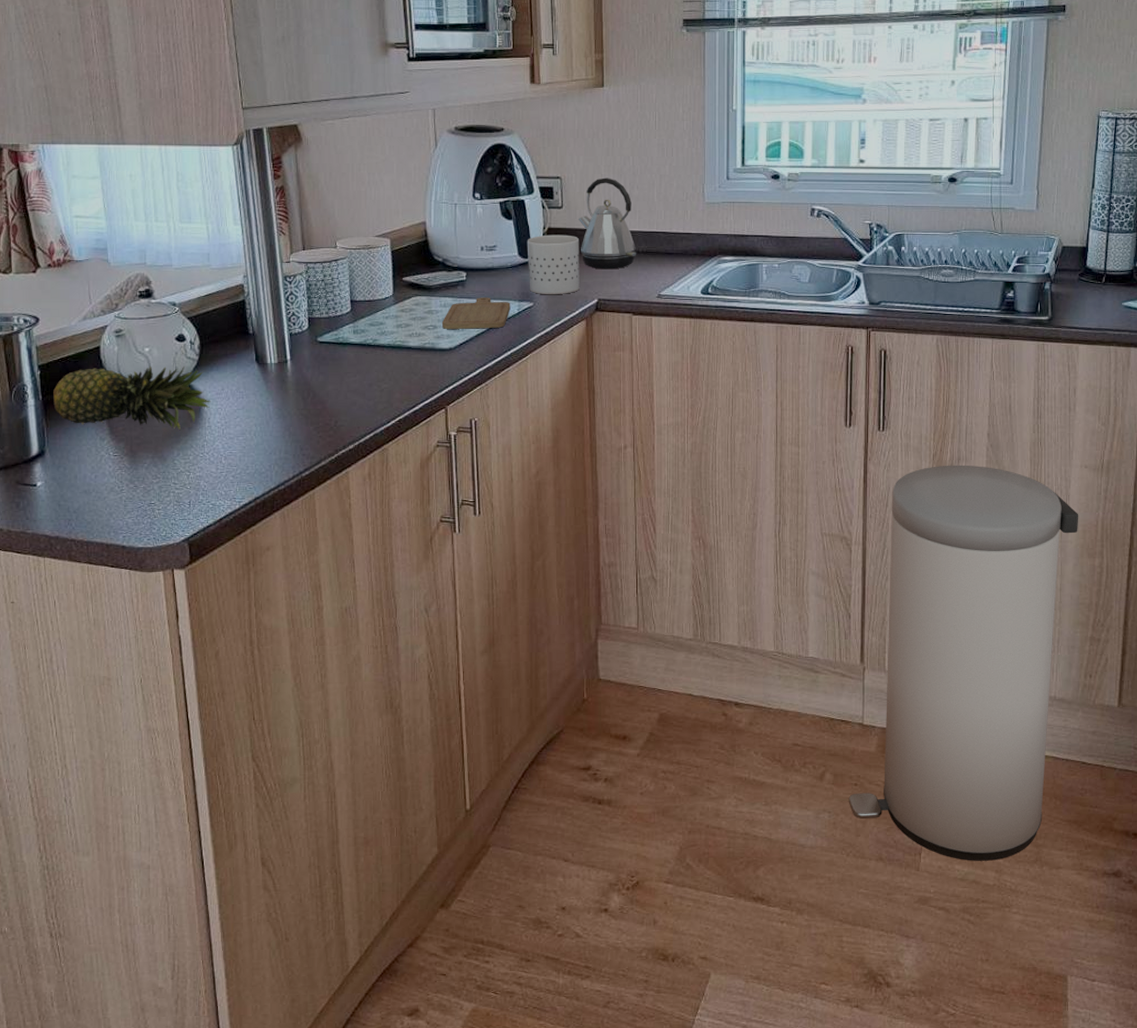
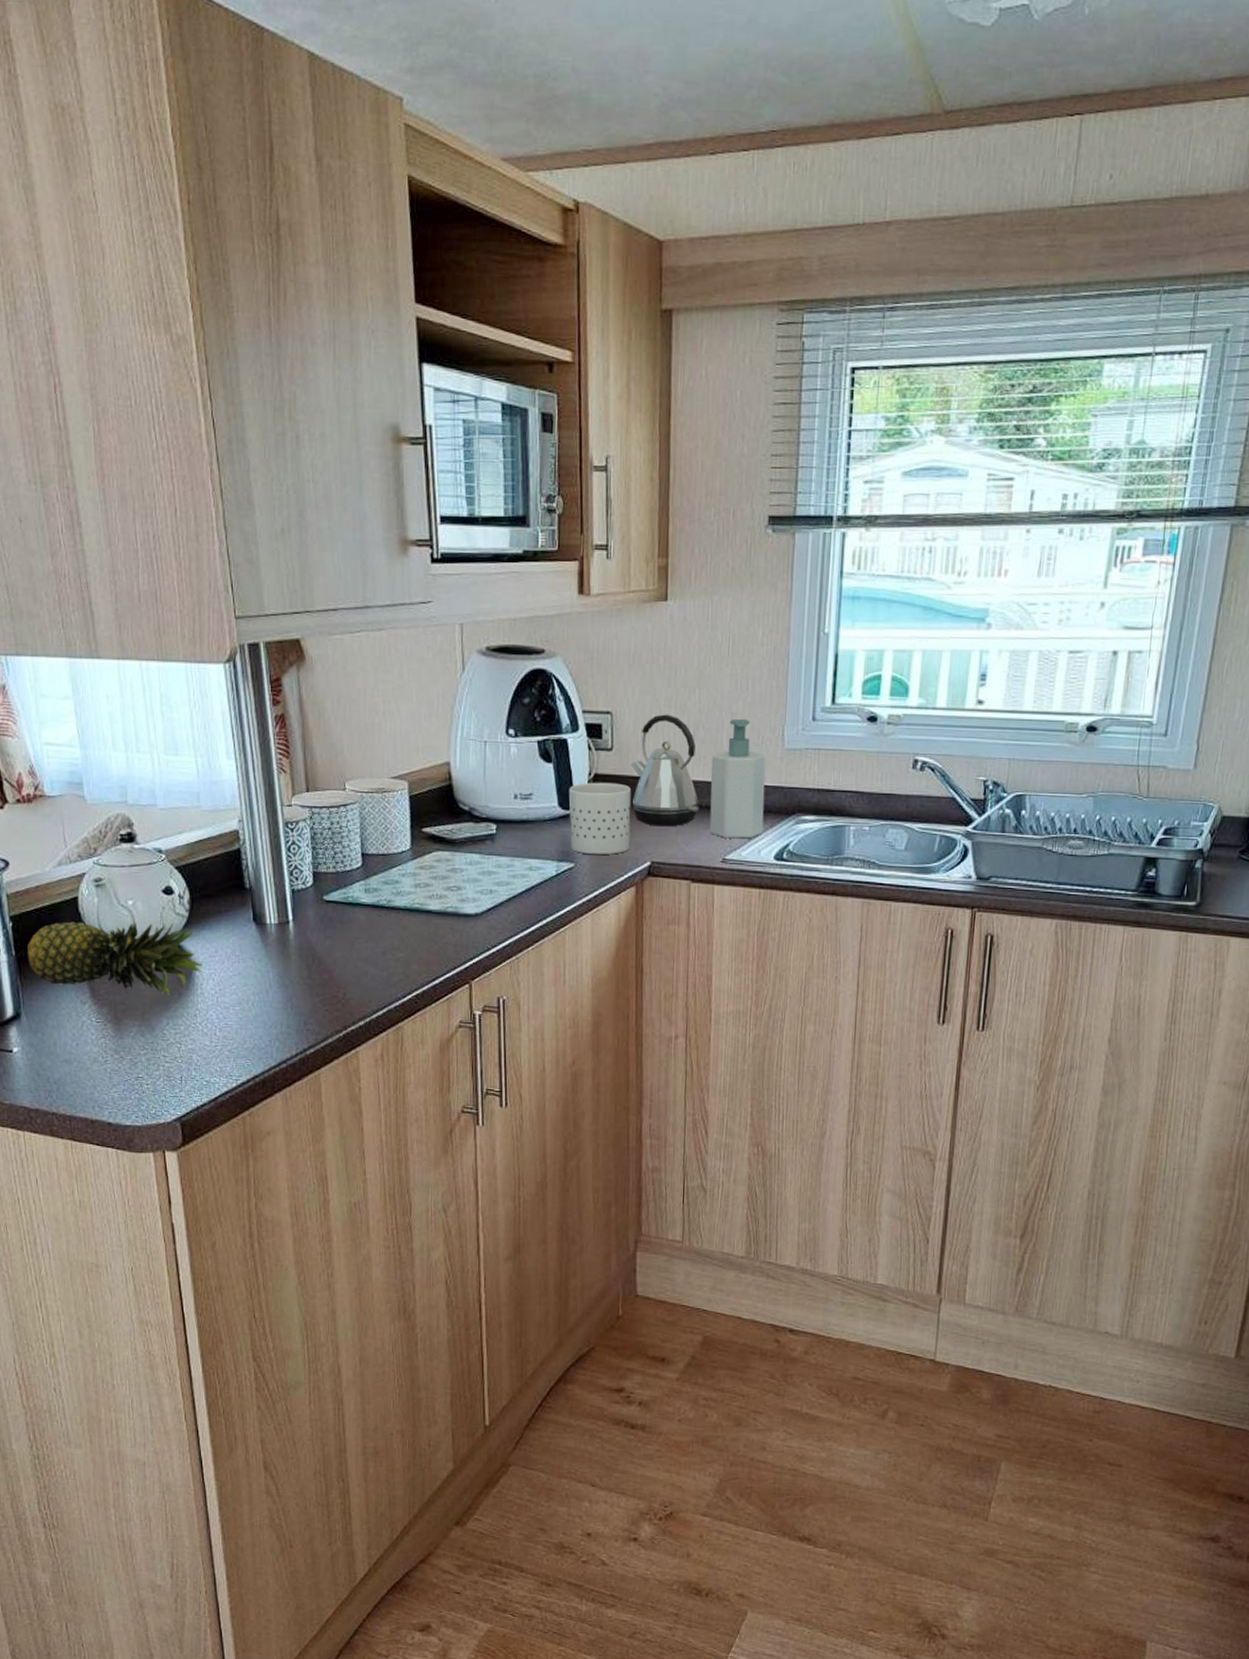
chopping board: present [441,297,511,329] -> none [466,855,548,893]
soap bottle: none [645,179,691,278] -> present [709,718,766,839]
pedal bin: present [848,465,1079,861] -> none [912,1074,1211,1516]

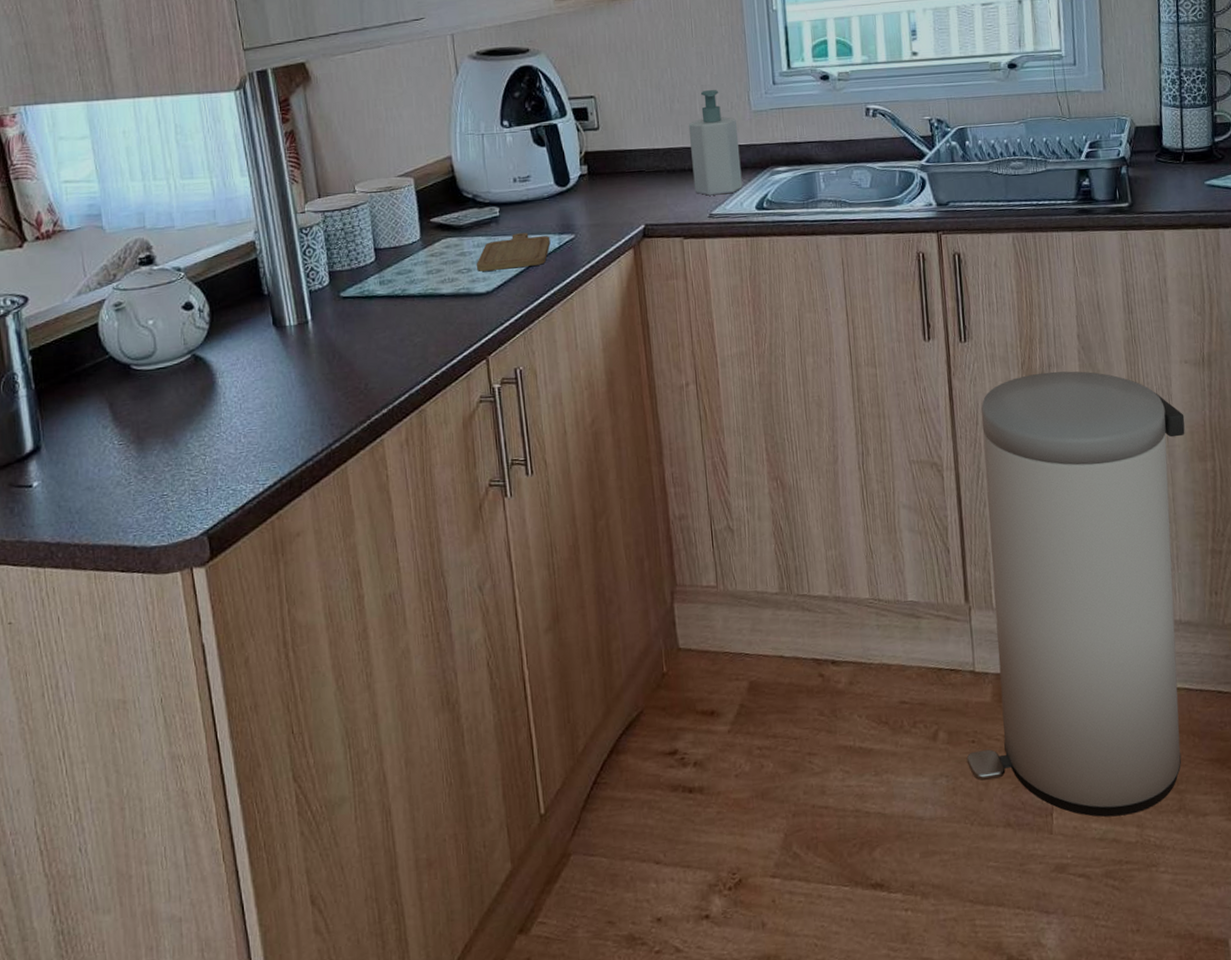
fruit: present [26,921,203,996] -> none [46,338,225,413]
chopping board: none [466,855,548,893] -> present [476,233,551,271]
mug: present [568,782,632,855] -> none [563,157,624,225]
kettle: present [631,714,700,827] -> none [617,92,683,192]
pedal bin: none [912,1074,1211,1516] -> present [966,371,1185,817]

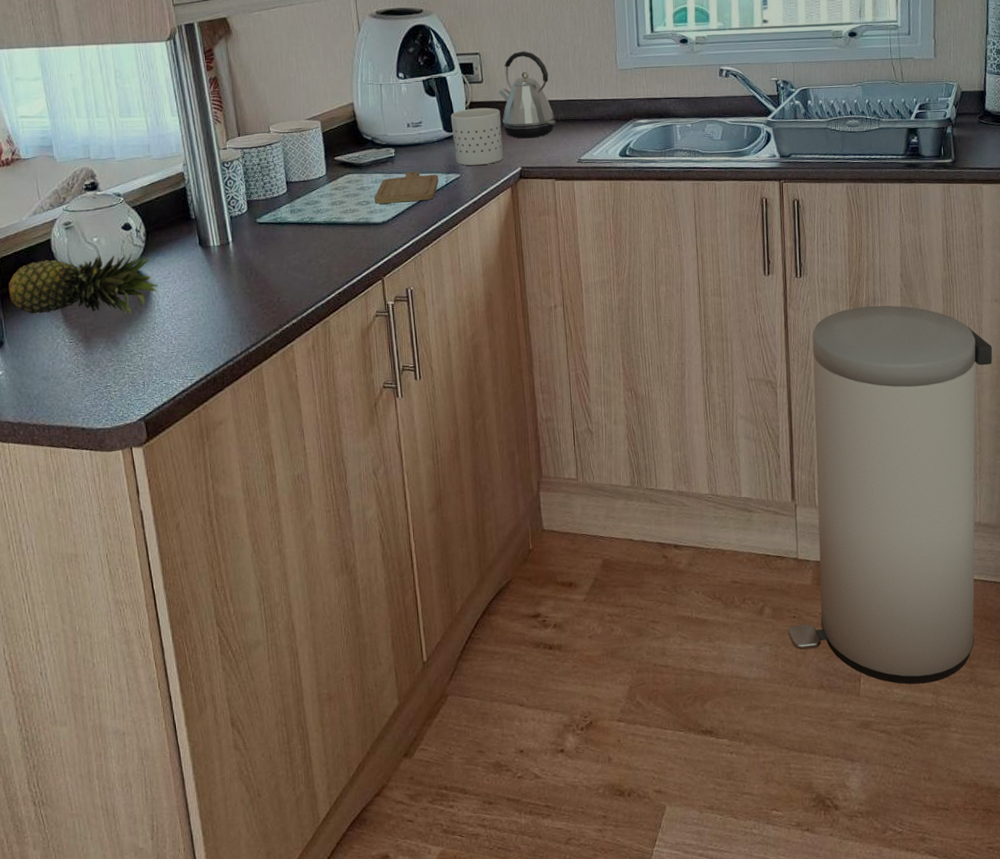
fruit: none [46,338,225,413] -> present [8,254,159,314]
mug: none [563,157,624,225] -> present [450,107,503,166]
kettle: none [617,92,683,192] -> present [499,51,556,139]
soap bottle: present [688,89,743,196] -> none [561,49,608,143]

